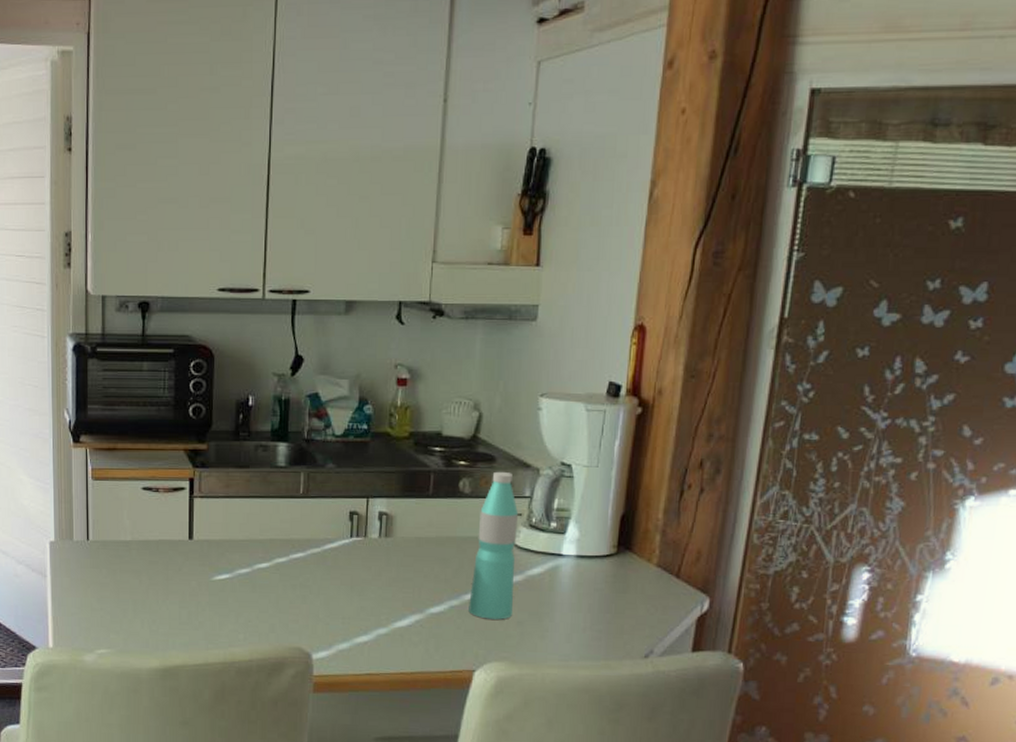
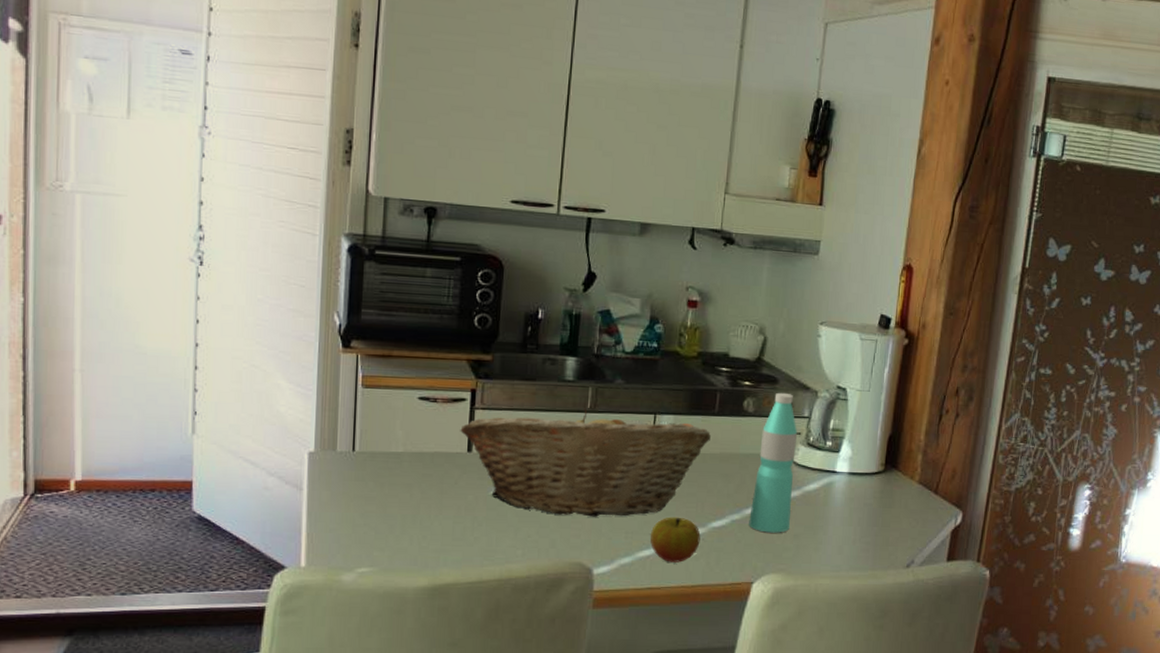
fruit basket: none [181,492,427,602] -> present [460,407,712,517]
apple: none [368,602,418,649] -> present [650,517,701,563]

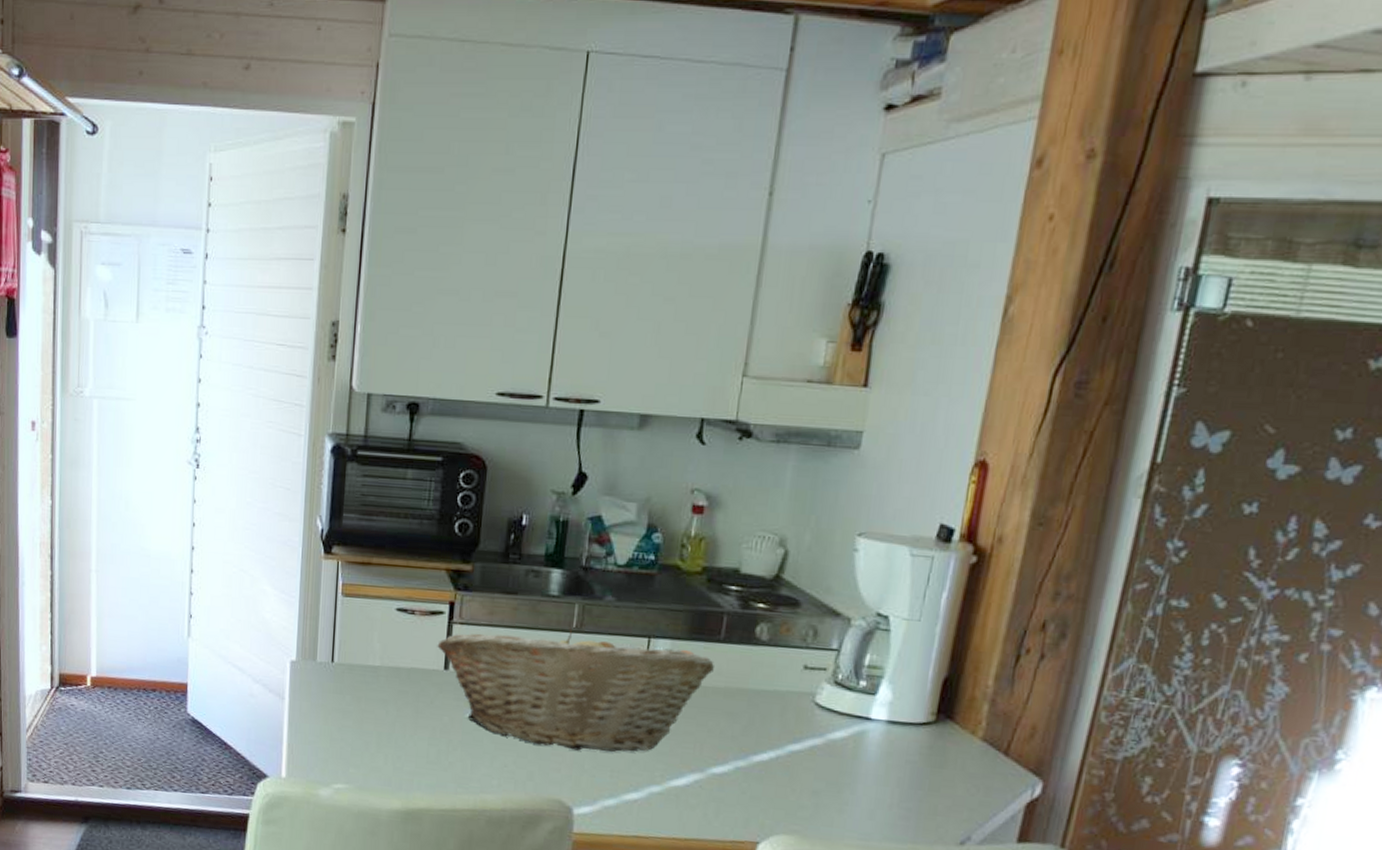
apple: present [650,517,701,563] -> none [639,757,698,811]
water bottle: present [749,392,798,533] -> none [756,618,823,787]

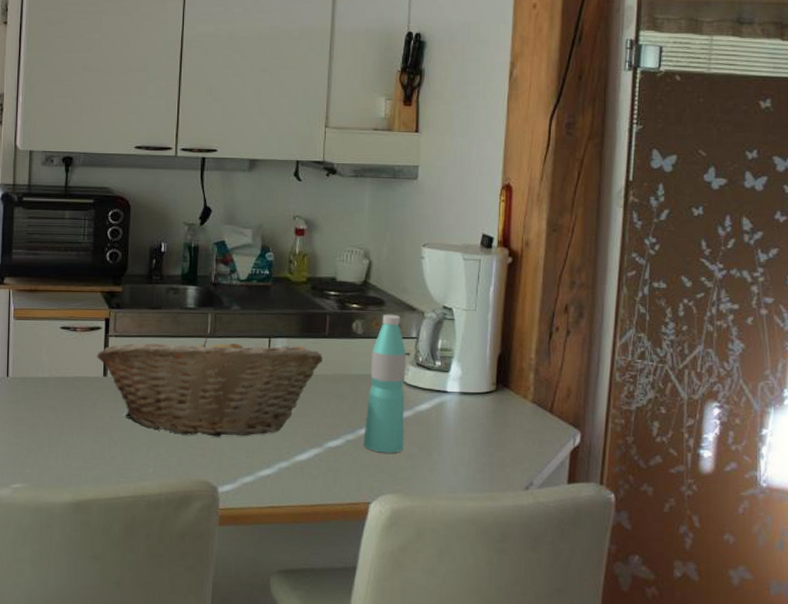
water bottle: none [756,618,823,787] -> present [363,314,407,453]

